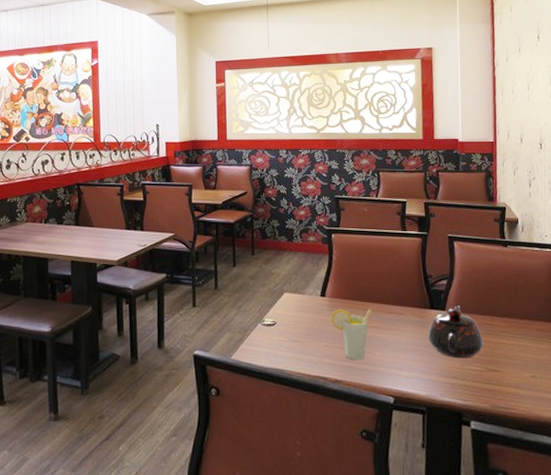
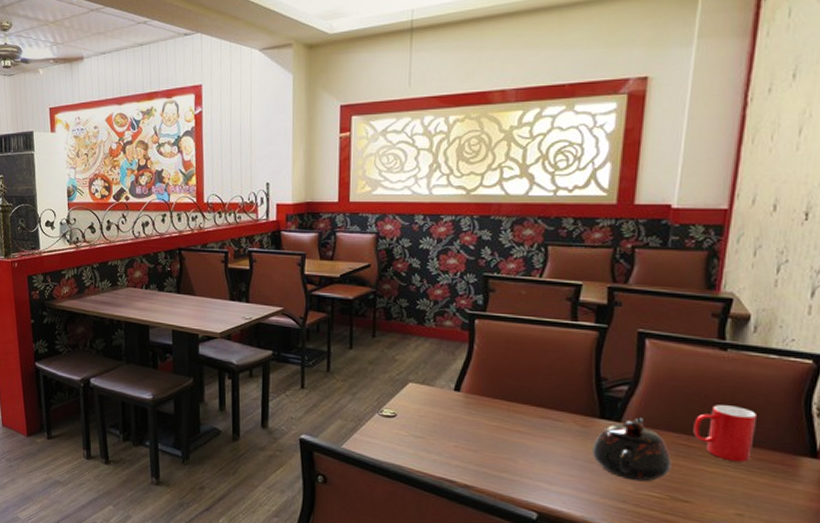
cup: present [330,308,372,361] -> none [464,407,520,467]
cup: none [494,289,534,333] -> present [693,405,758,462]

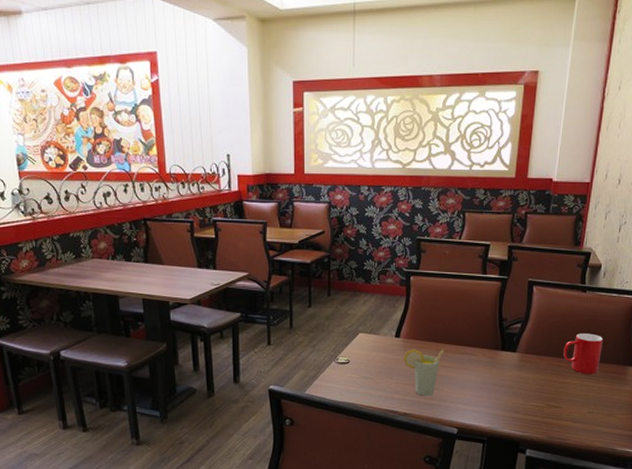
cup: none [464,407,520,467] -> present [403,349,445,396]
teapot: present [593,417,672,482] -> none [496,348,549,396]

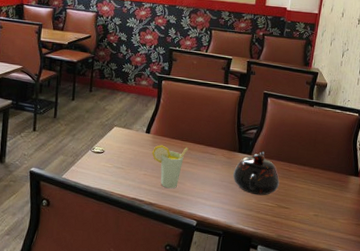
teapot: none [496,348,549,396] -> present [233,151,280,196]
cup: present [563,333,604,374] -> none [292,142,329,180]

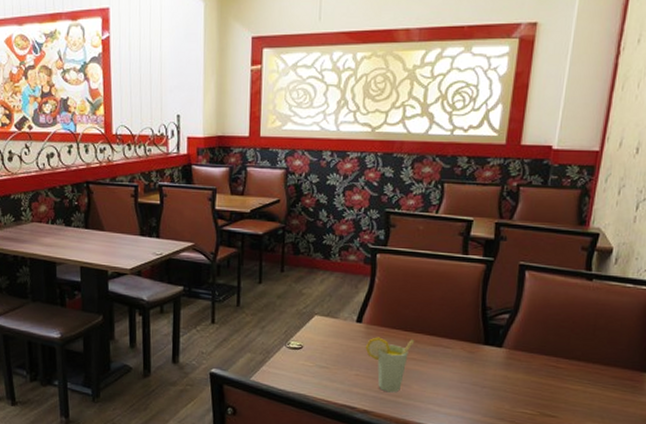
teapot: present [233,151,280,196] -> none [477,343,543,401]

